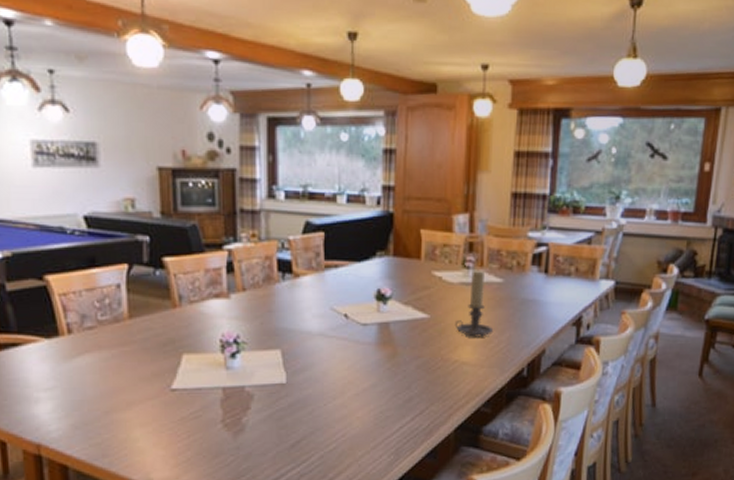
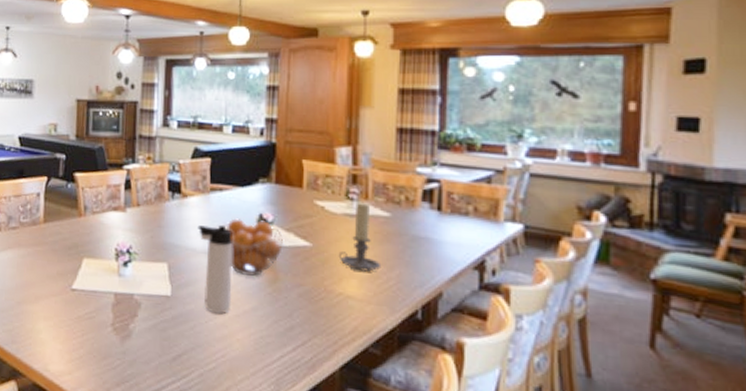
thermos bottle: none [312,303,351,396] -> present [197,224,232,314]
fruit basket: none [339,296,403,353] -> present [223,218,284,276]

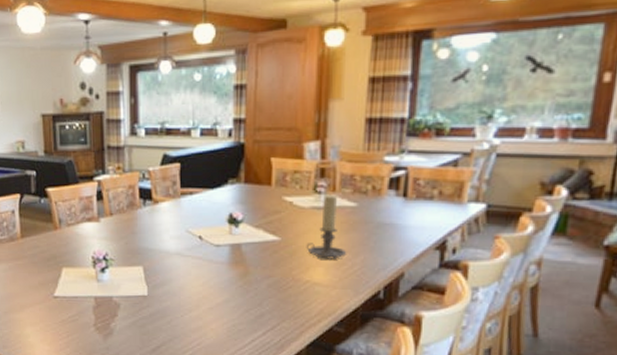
thermos bottle: present [197,224,232,314] -> none [170,226,205,308]
fruit basket: present [223,218,284,276] -> none [194,220,254,272]

